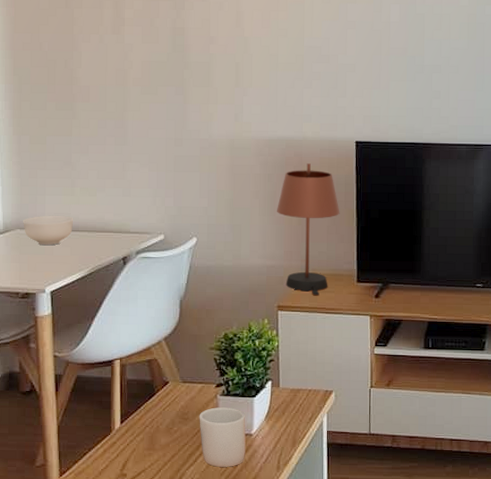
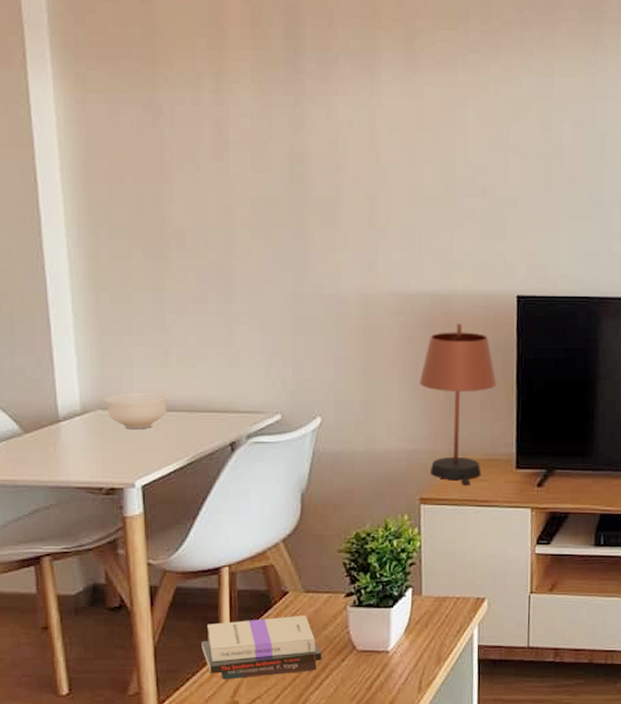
books: none [96,401,197,455] -> present [201,615,322,680]
mug: present [199,407,246,467] -> none [325,621,381,690]

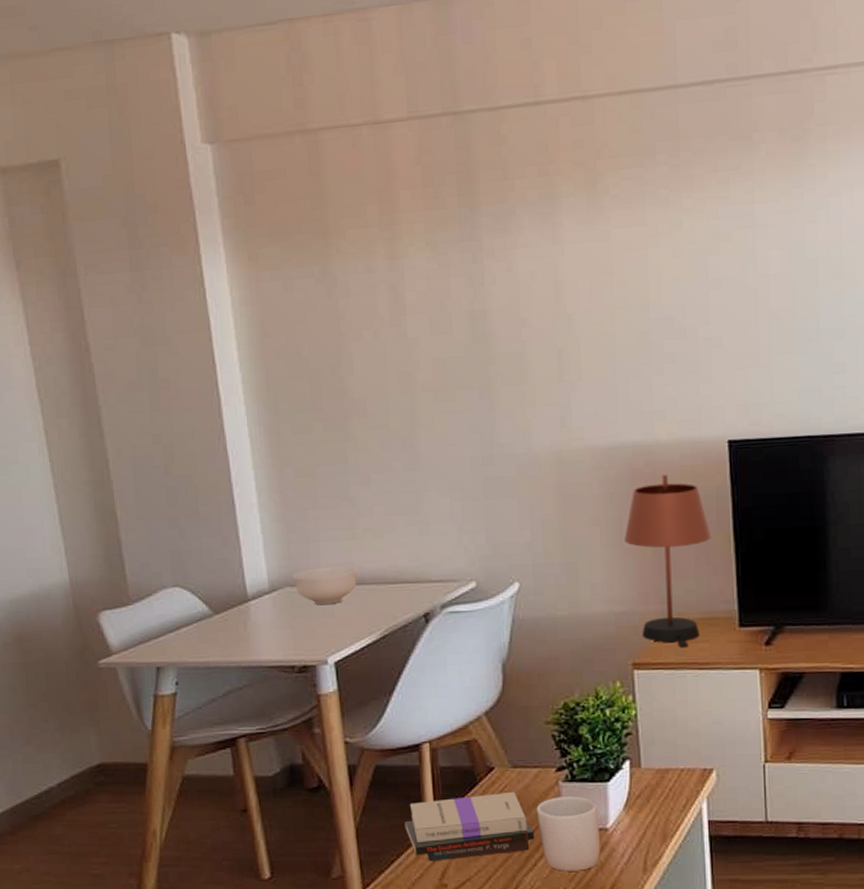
mug: none [325,621,381,690] -> present [536,796,601,871]

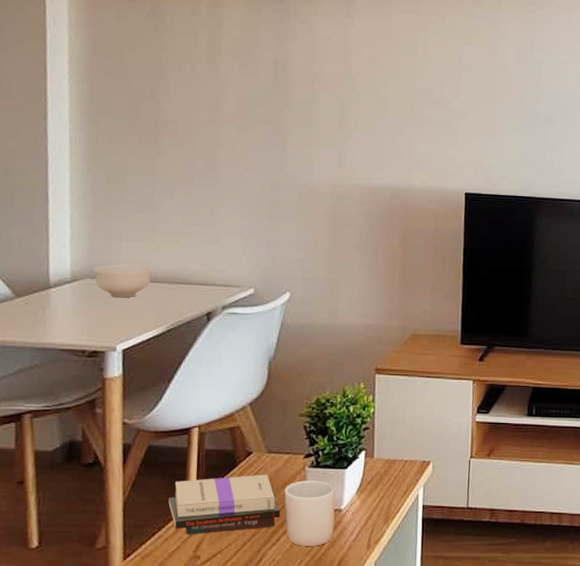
table lamp: present [624,473,711,648] -> none [379,214,446,359]

